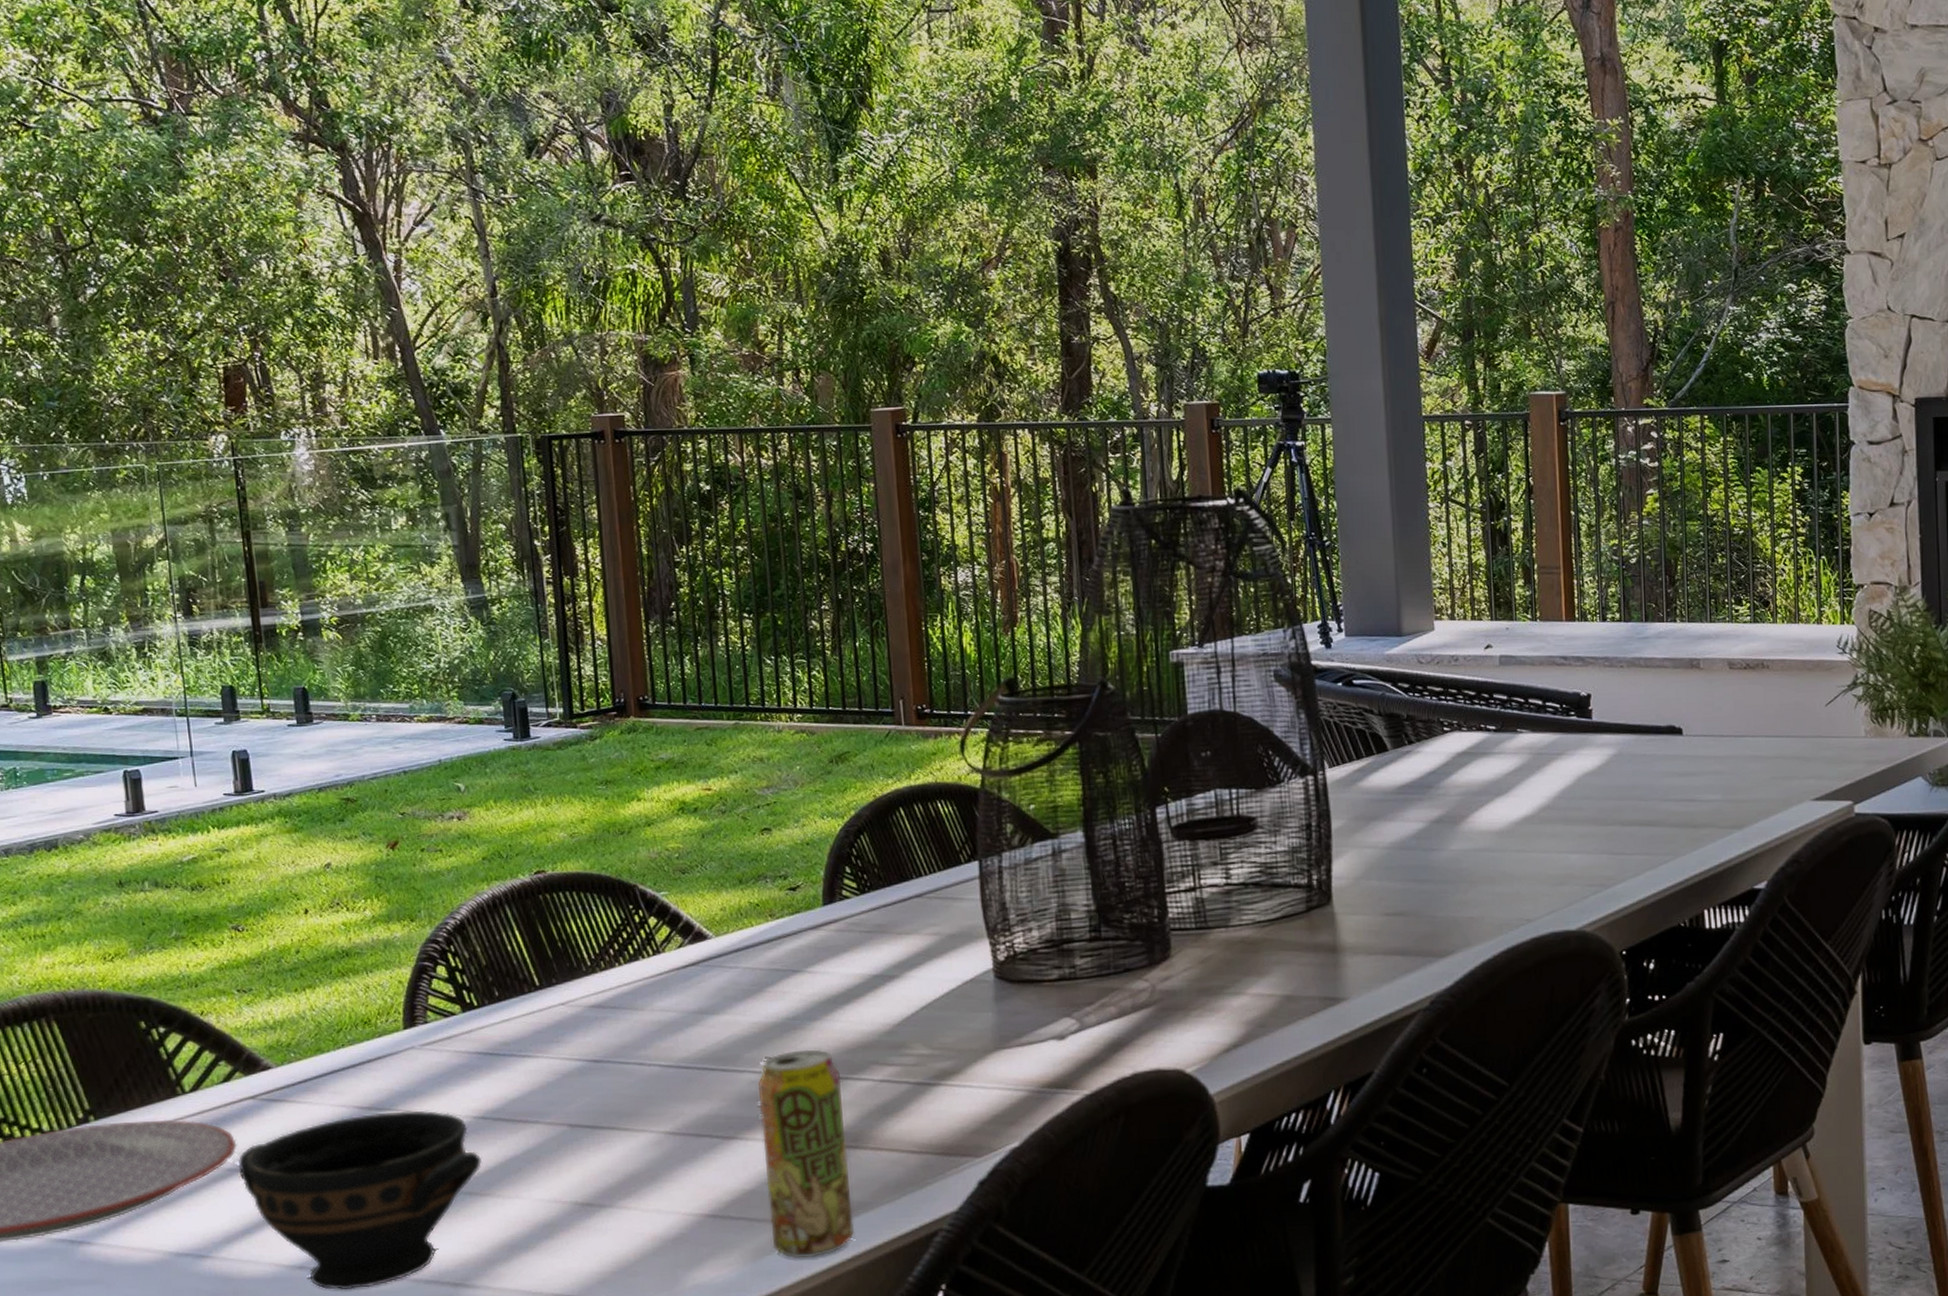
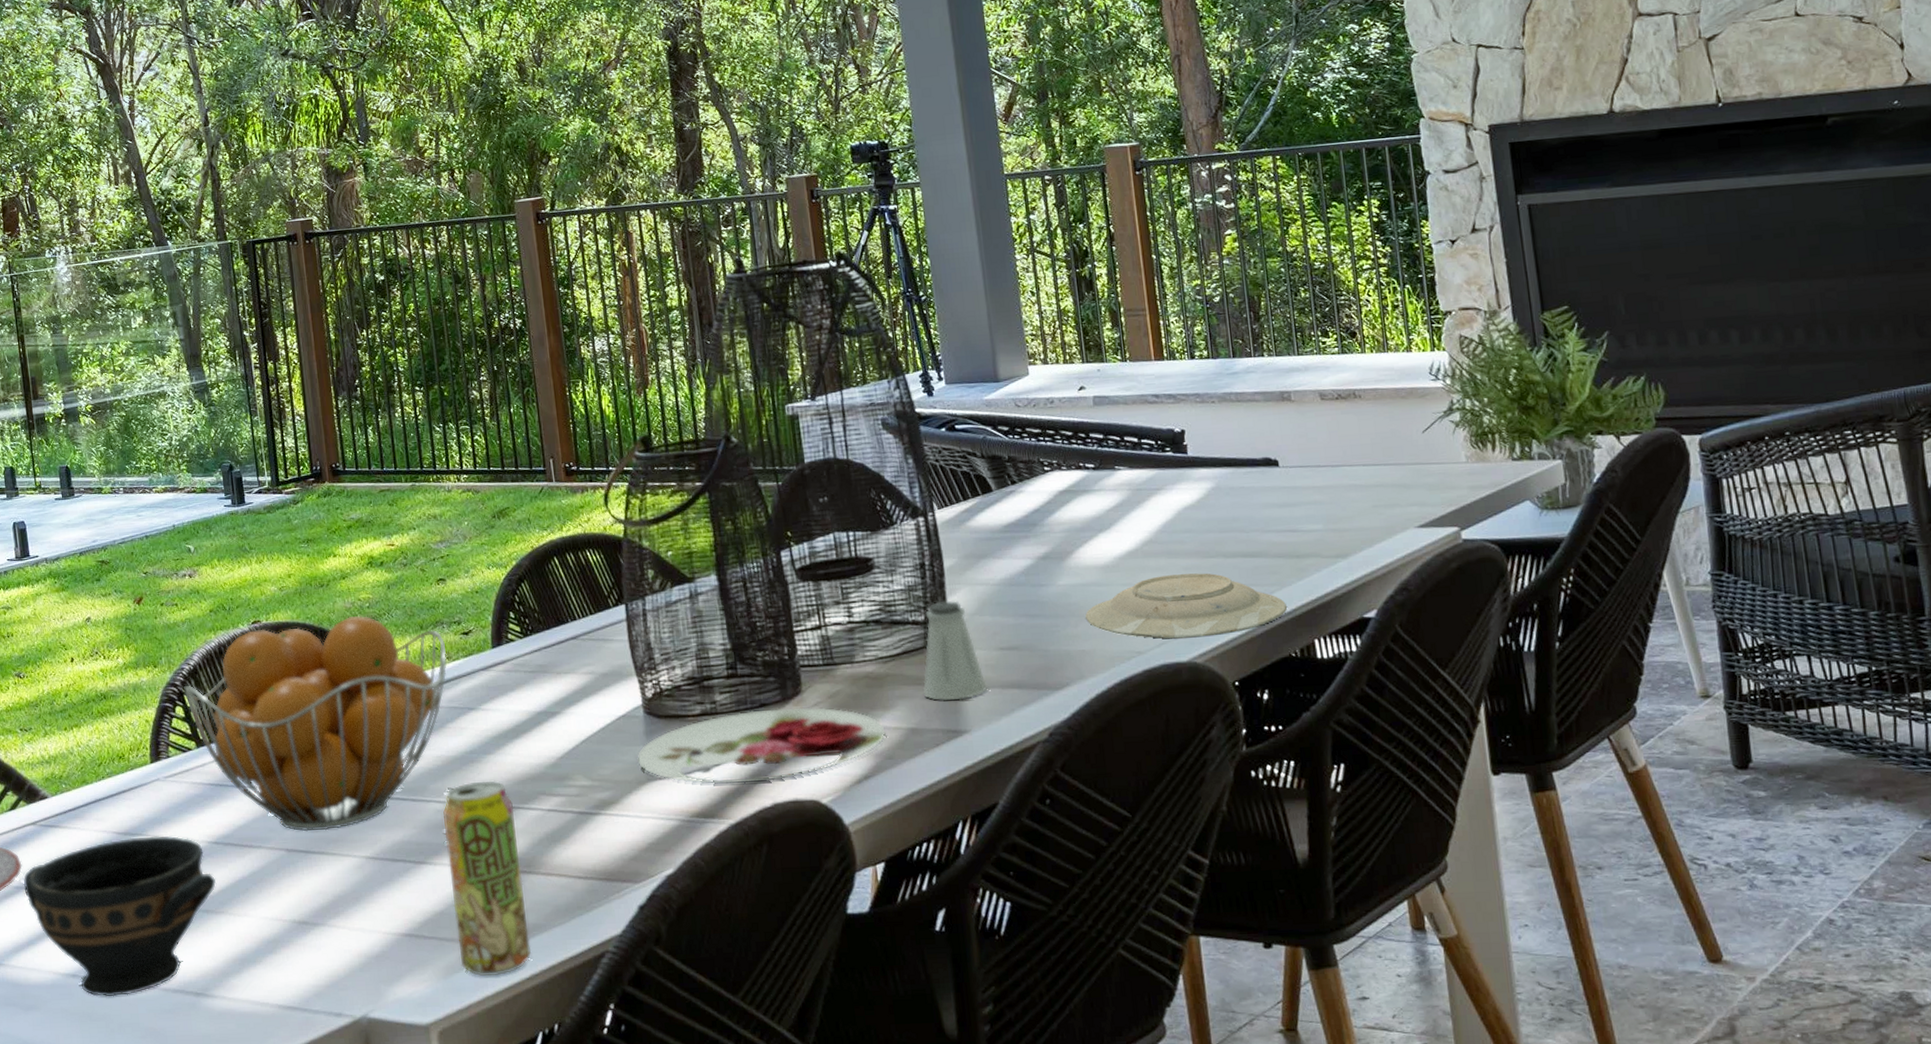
fruit basket: none [448,866,770,1105] -> present [184,615,448,832]
plate: none [984,972,1259,1053] -> present [637,707,886,784]
saltshaker: none [1301,863,1370,968] -> present [922,600,988,701]
plate: none [1476,840,1680,907] -> present [1085,573,1288,639]

